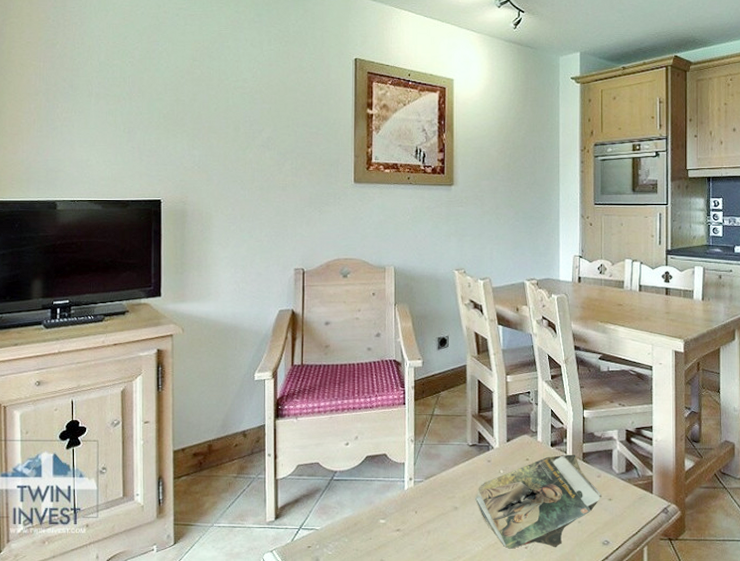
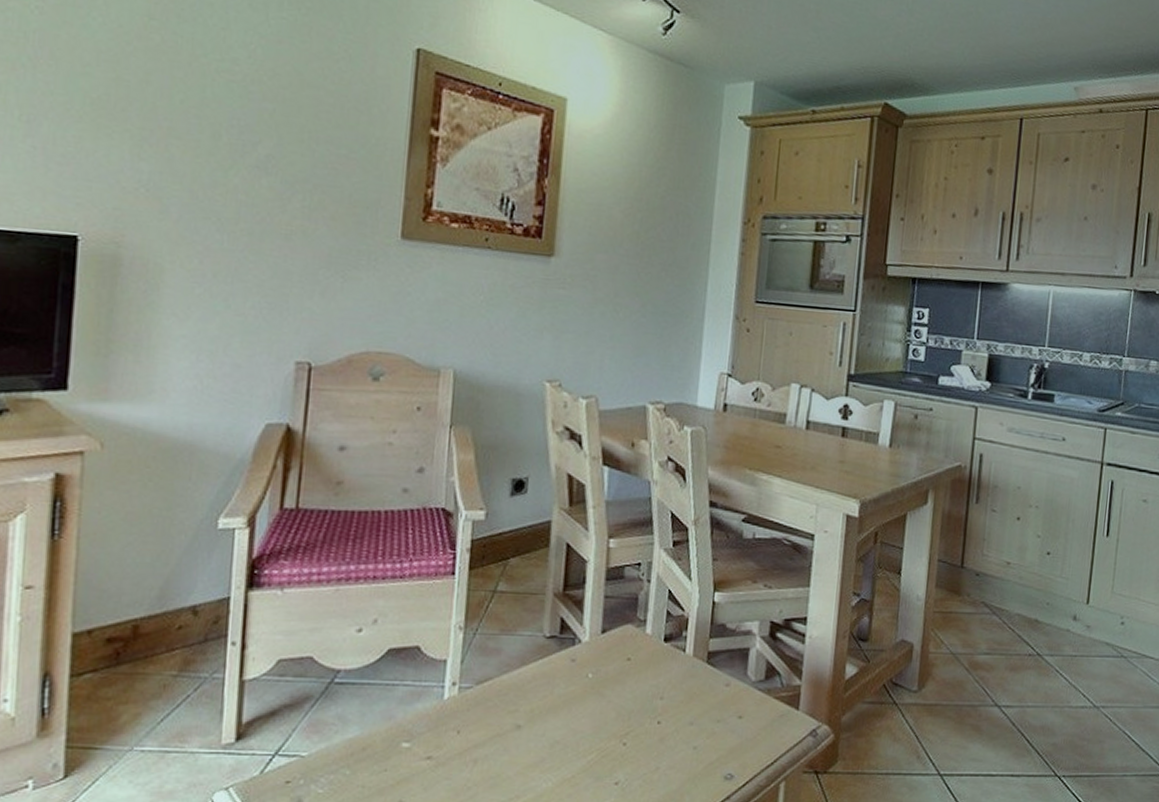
magazine: present [474,454,602,549] -> none [547,653,730,785]

